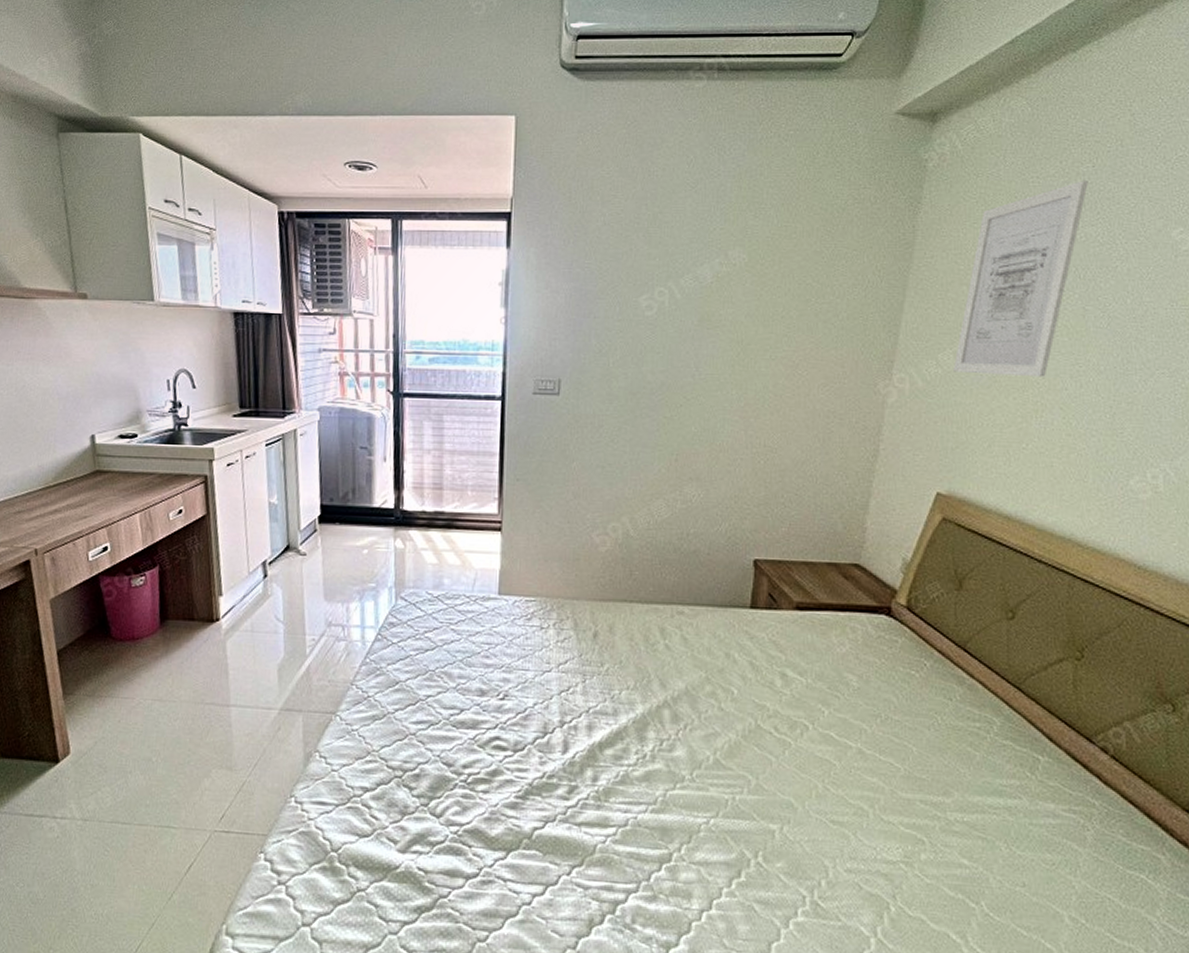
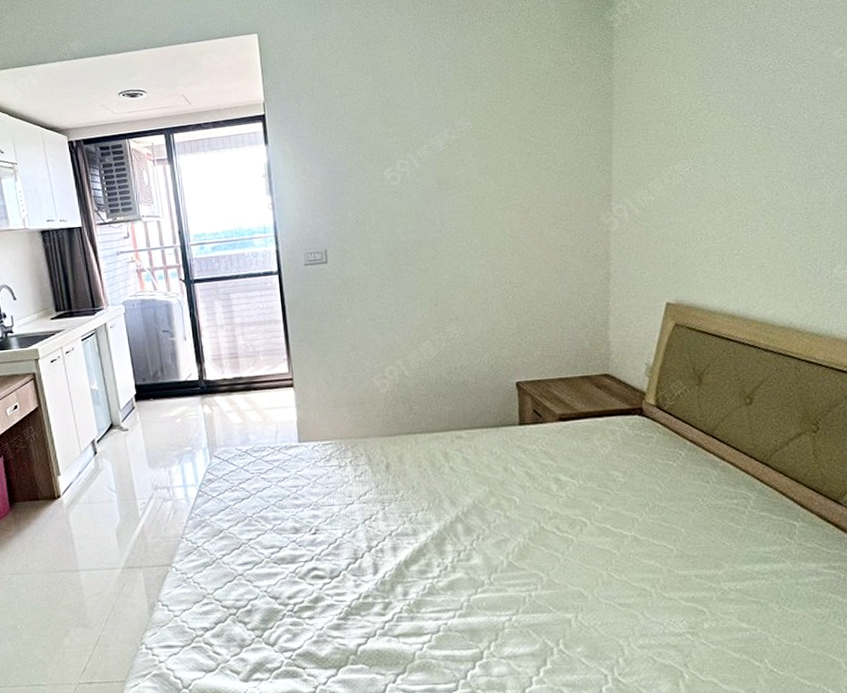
wall art: present [954,181,1088,378] -> none [663,20,754,197]

